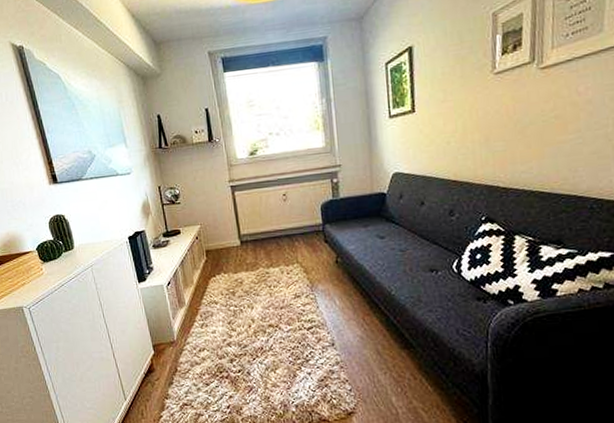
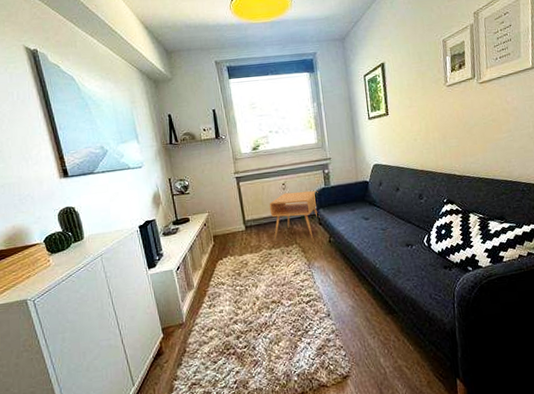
side table: none [267,203,326,263] -> present [269,191,320,244]

